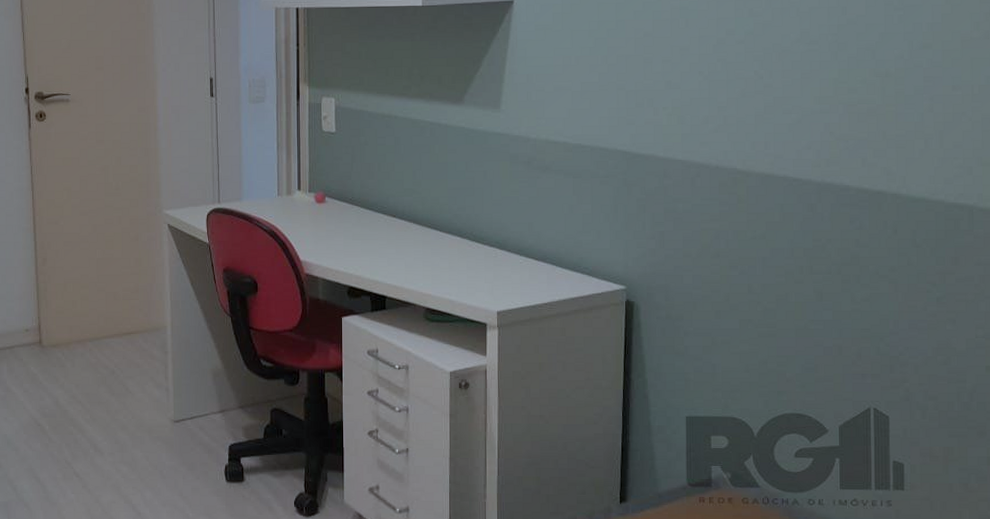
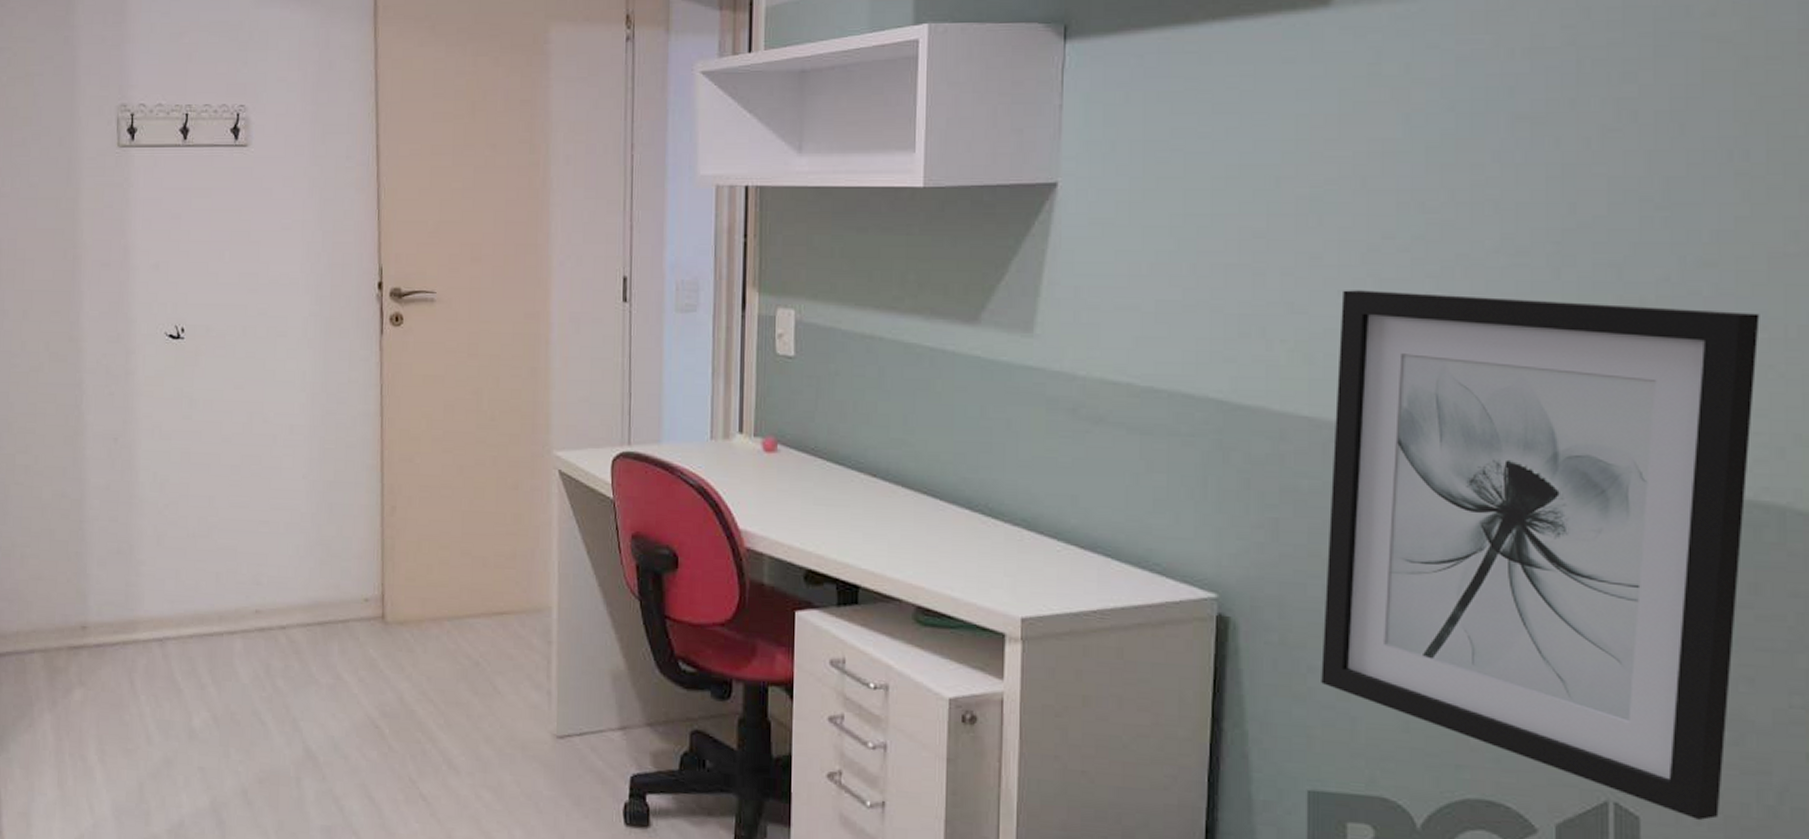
wall art: none [693,71,957,416] -> present [1321,290,1760,821]

